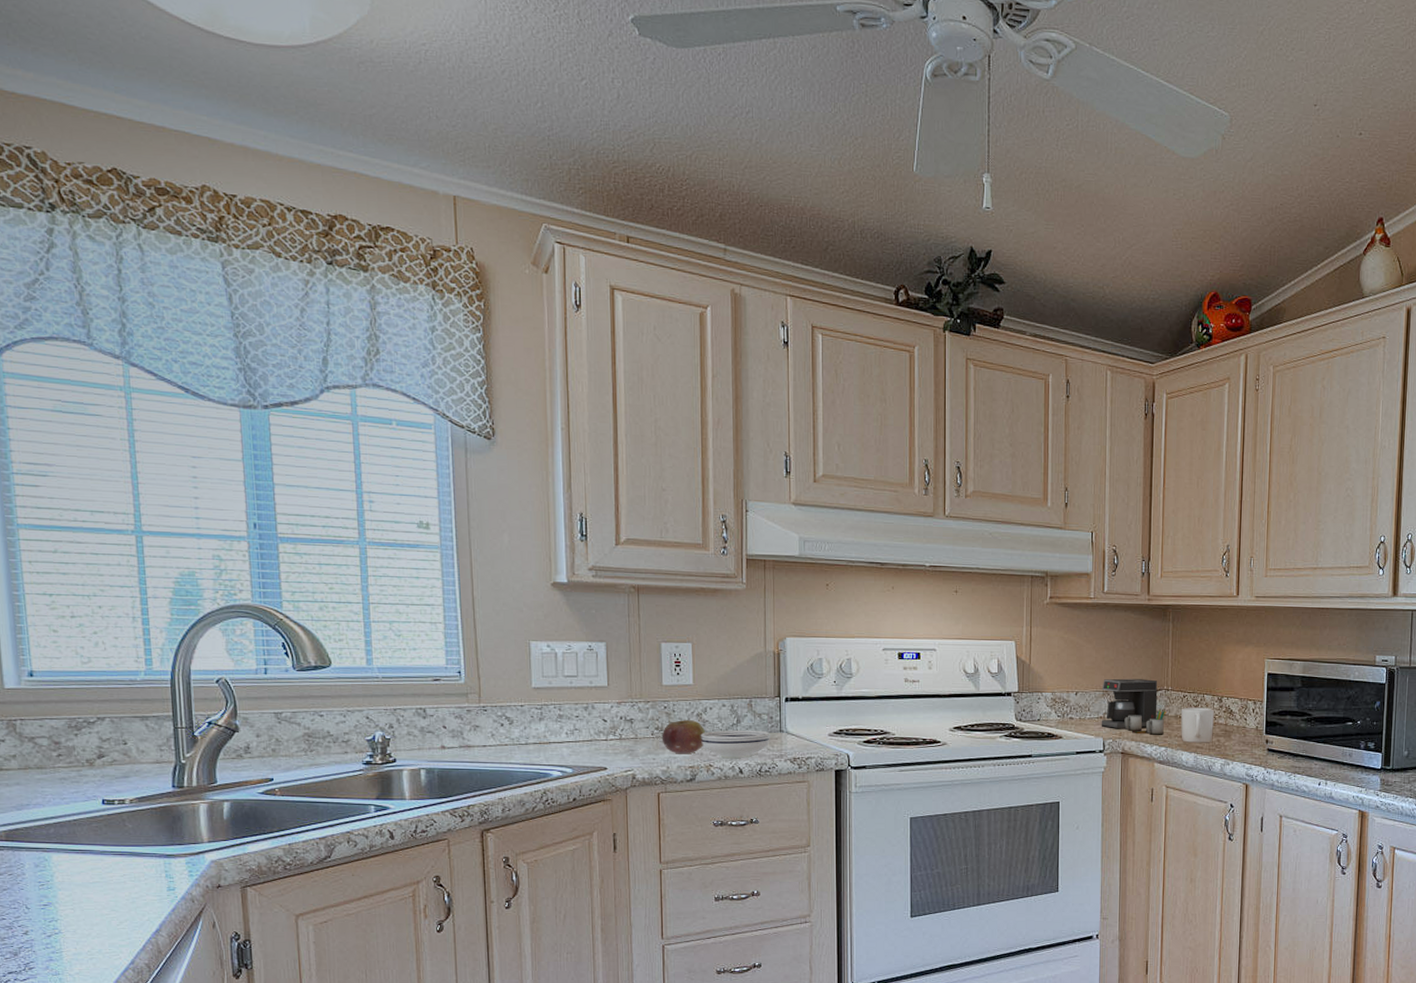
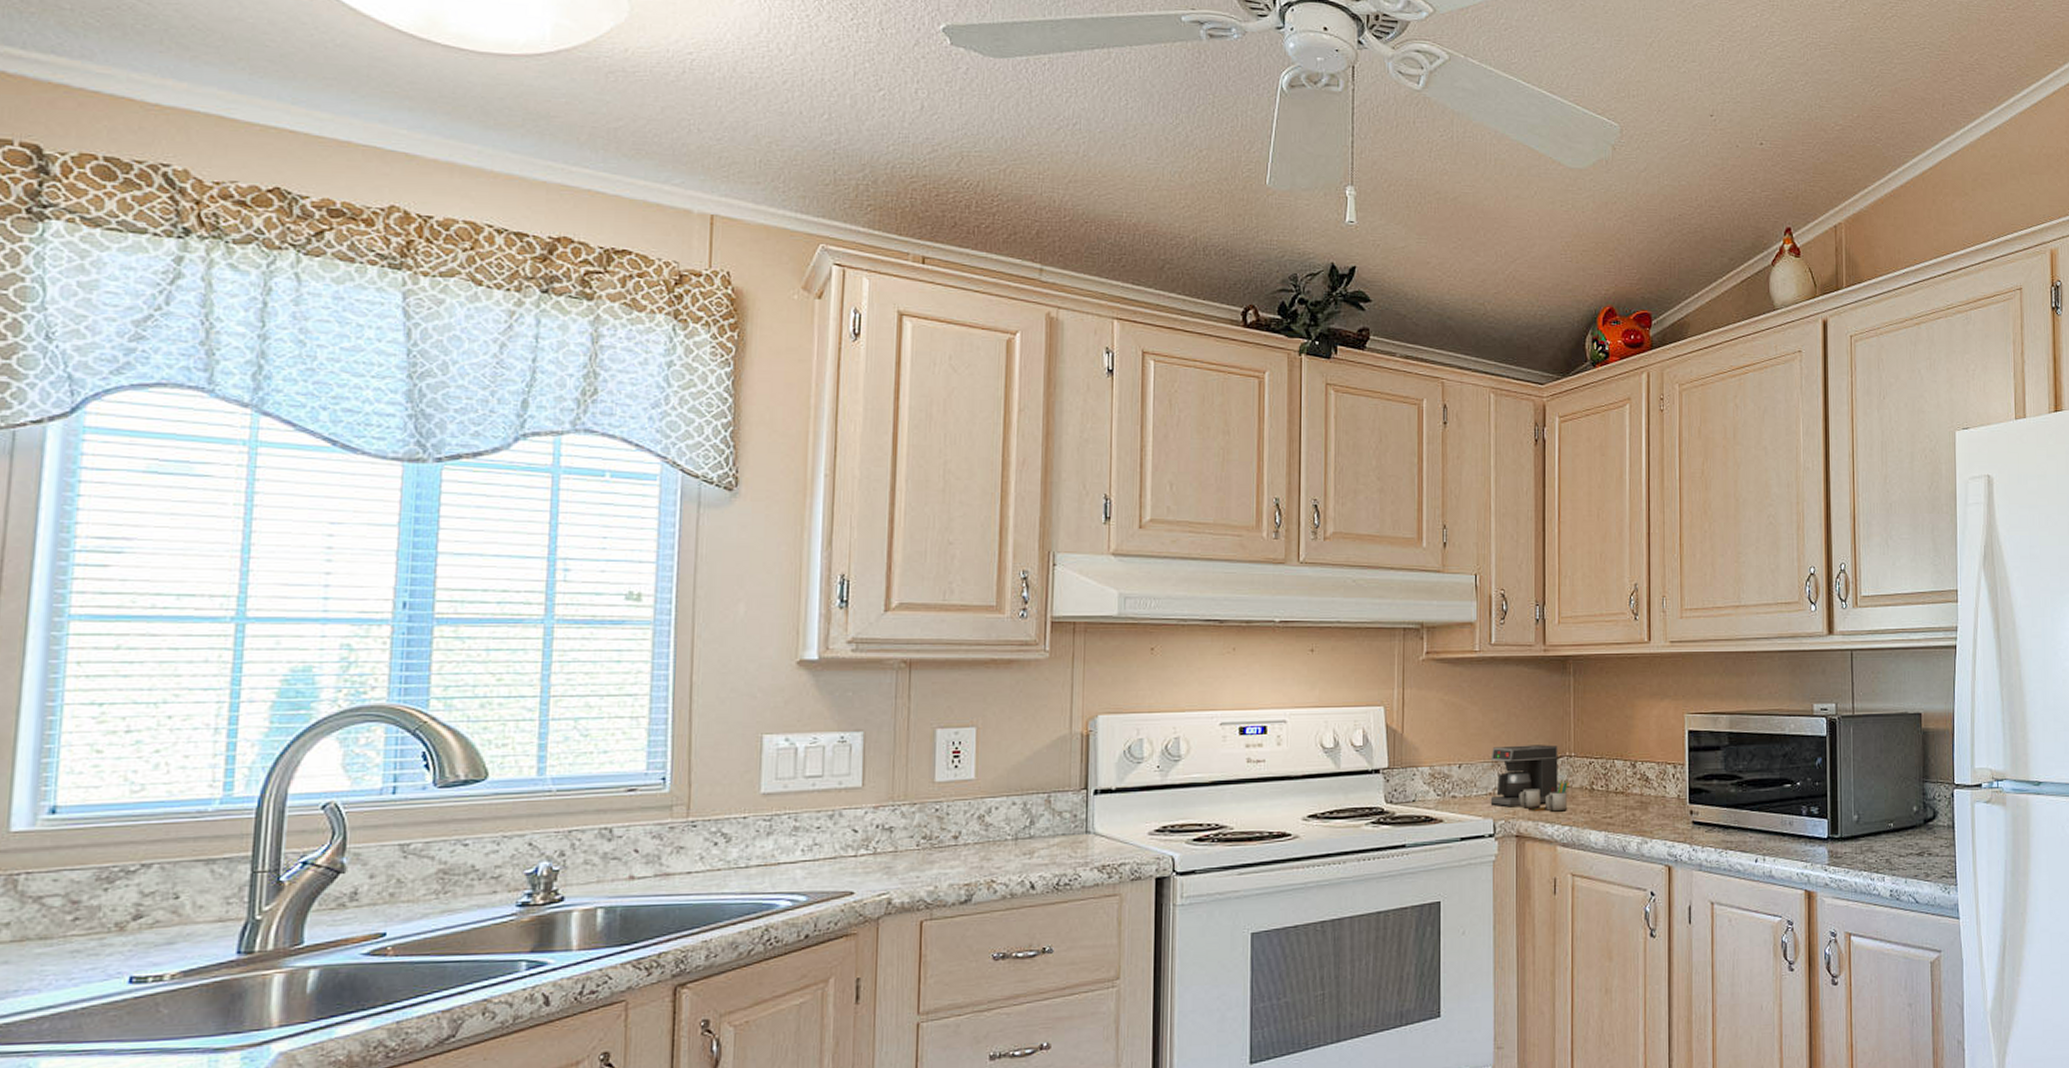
fruit: present [661,720,706,754] -> none [929,824,989,869]
bowl: present [700,729,770,758] -> none [980,832,1073,870]
mug: present [1180,707,1214,744] -> none [1586,775,1627,820]

